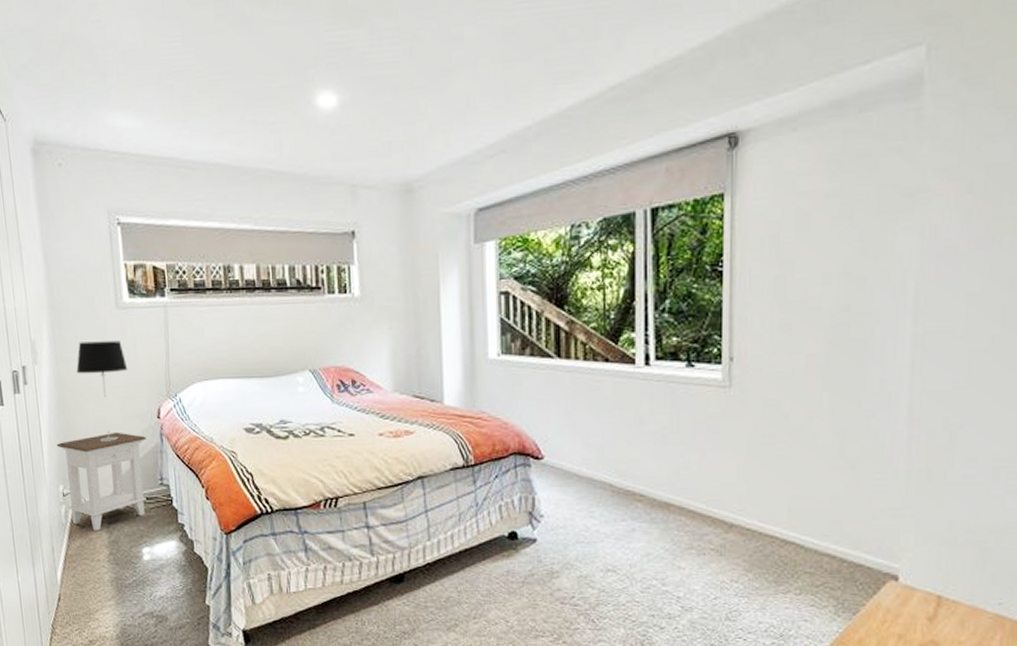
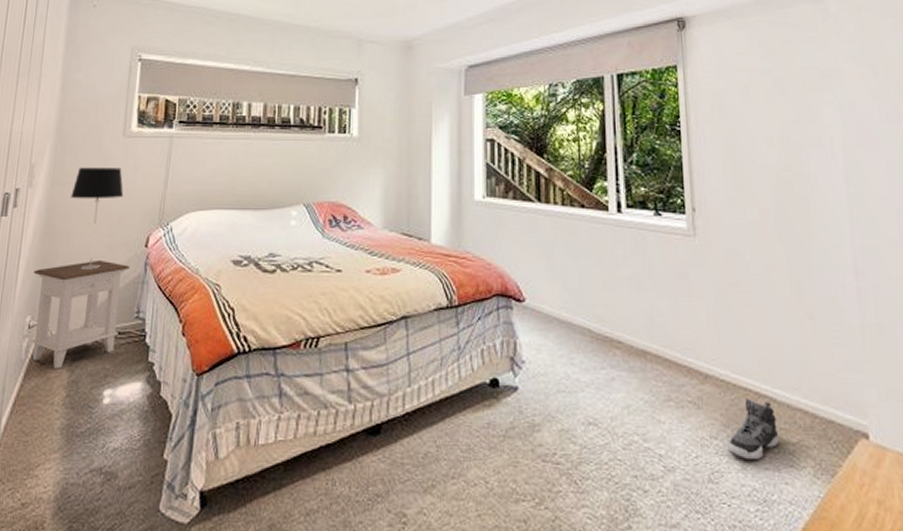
sneaker: none [748,545,803,600] -> present [728,398,780,459]

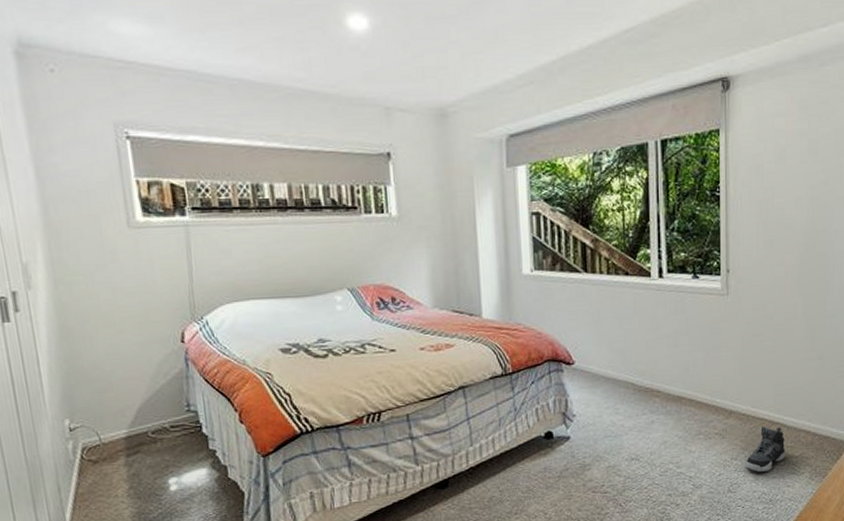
nightstand: present [31,259,130,369] -> none [59,358,172,466]
table lamp: present [71,167,124,270] -> none [81,262,145,370]

